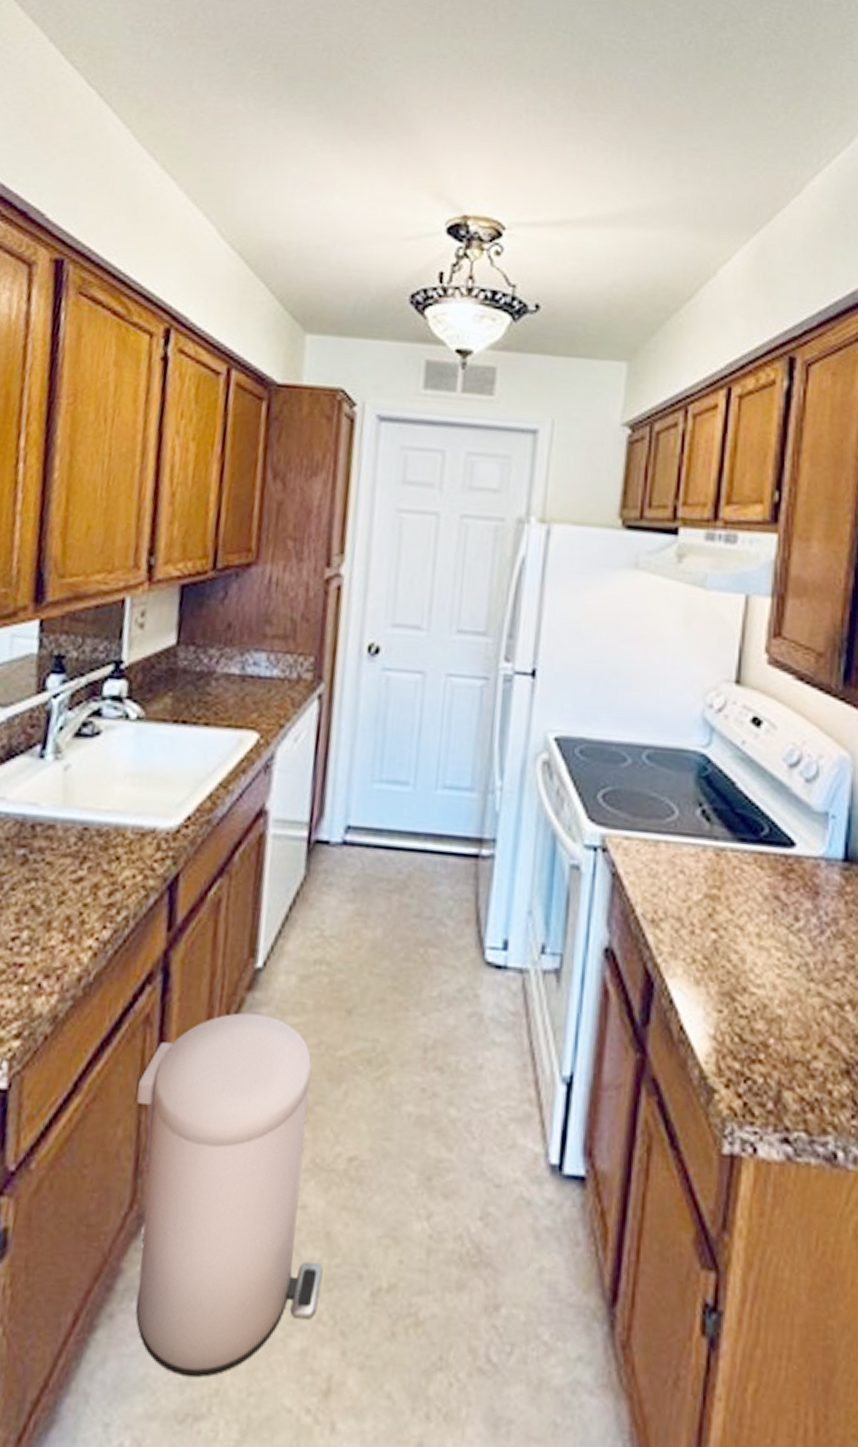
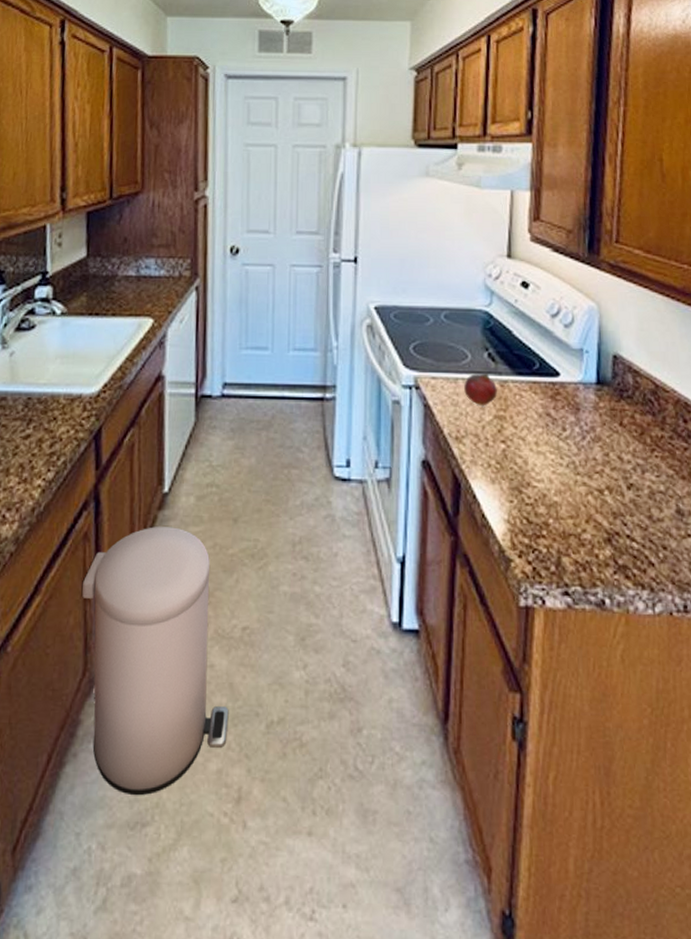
fruit: none [667,835,711,879] -> present [464,372,497,405]

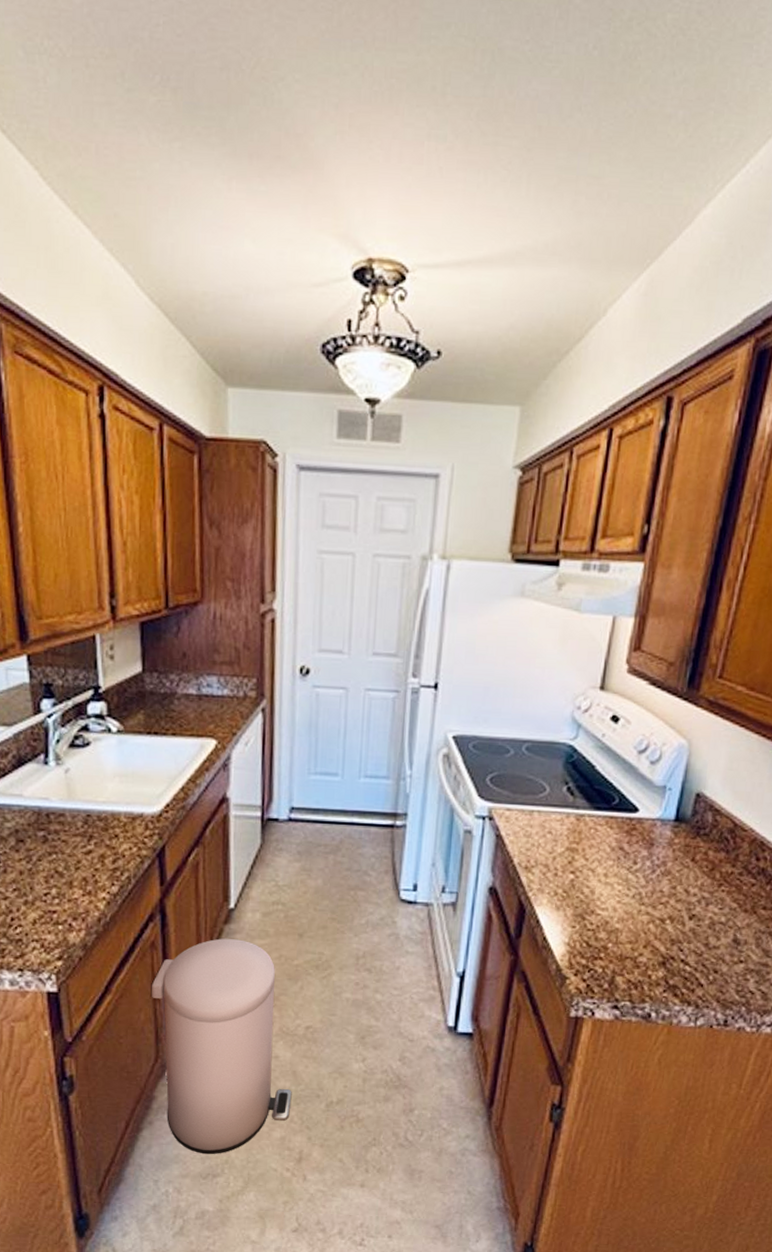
fruit: present [464,372,497,405] -> none [538,806,573,838]

